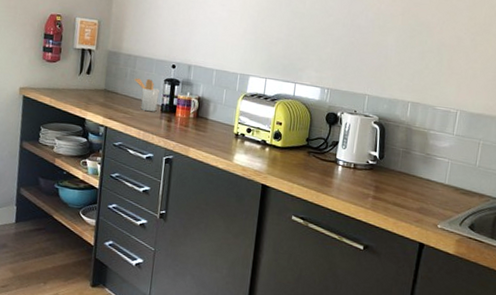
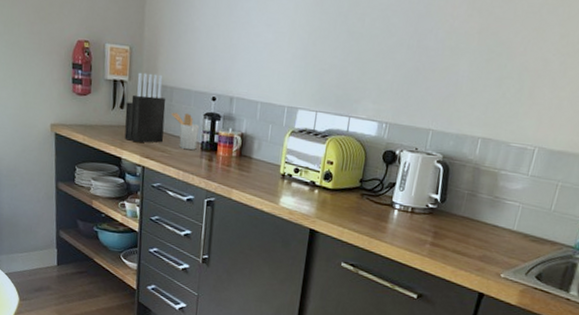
knife block: none [89,42,130,105] -> present [124,72,166,143]

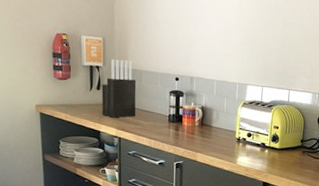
utensil holder: present [171,112,199,150] -> none [142,91,166,122]

